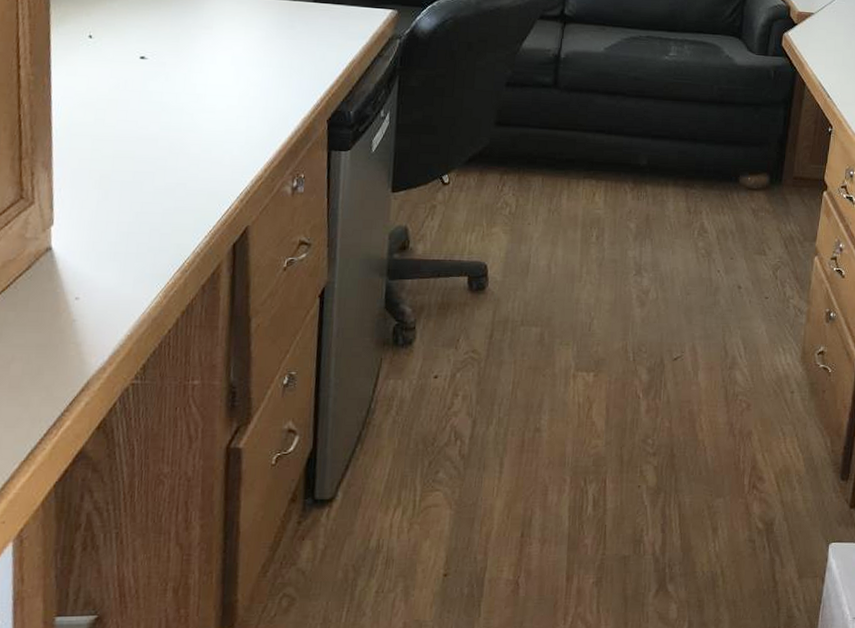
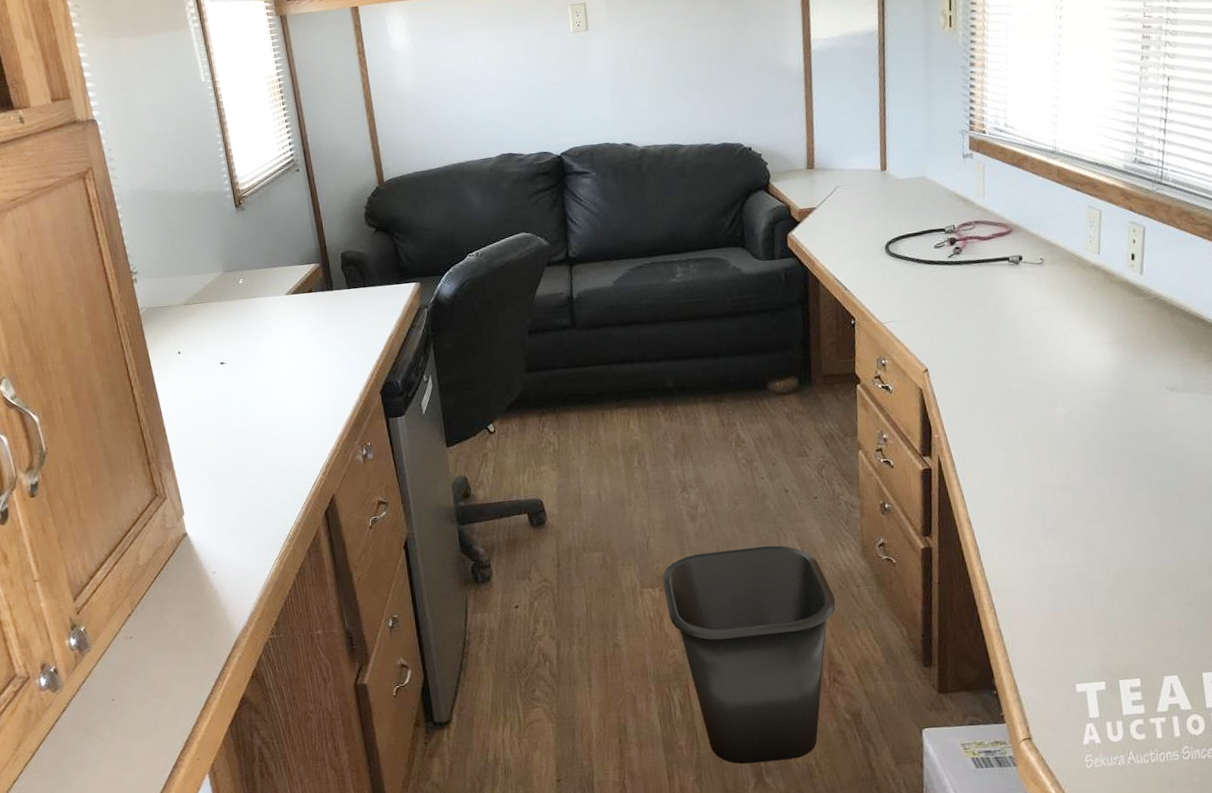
waste bin: none [598,340,769,569] -> present [662,545,836,764]

